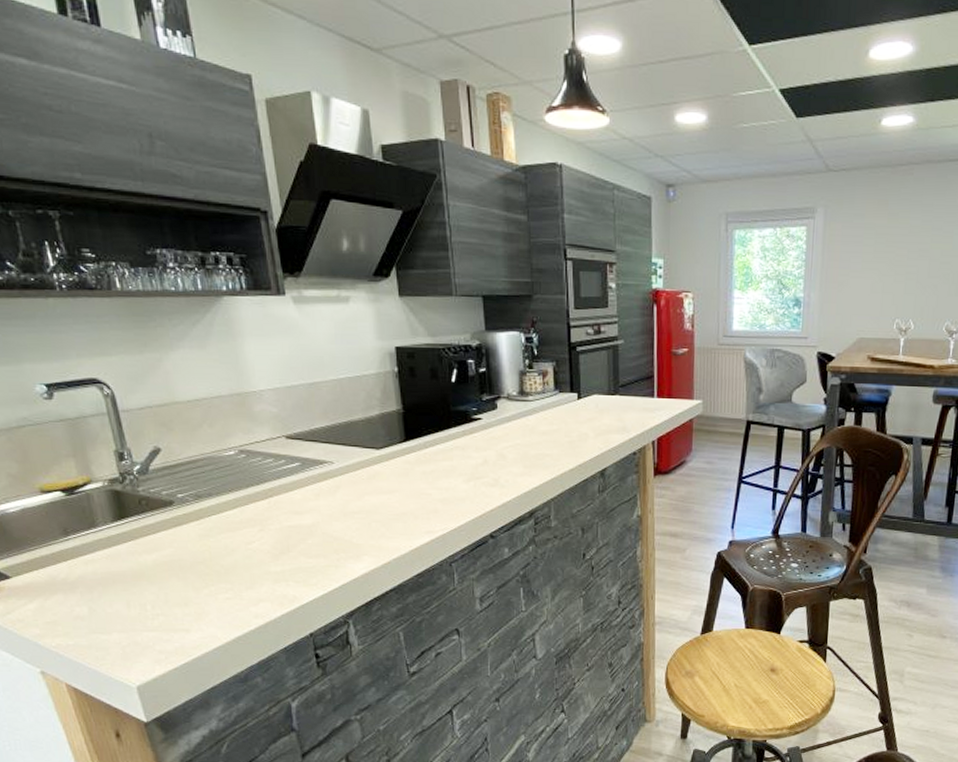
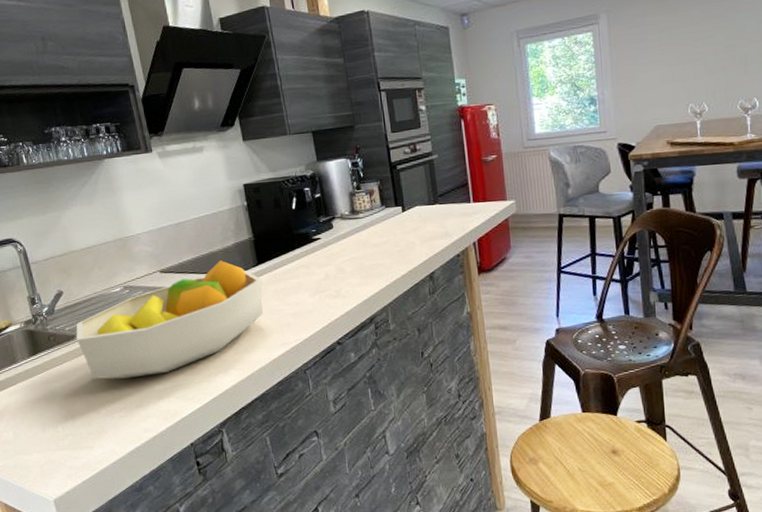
fruit bowl: none [175,432,409,556] -> present [76,260,263,379]

